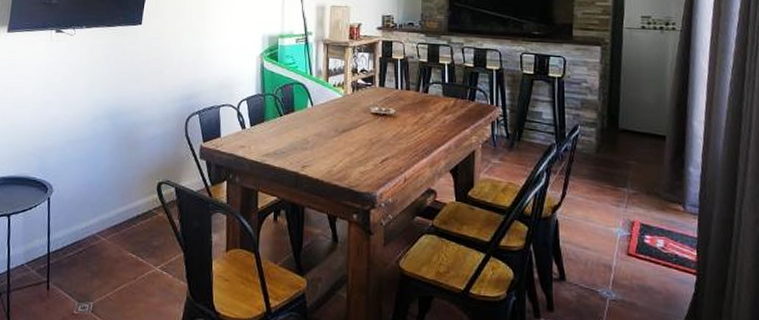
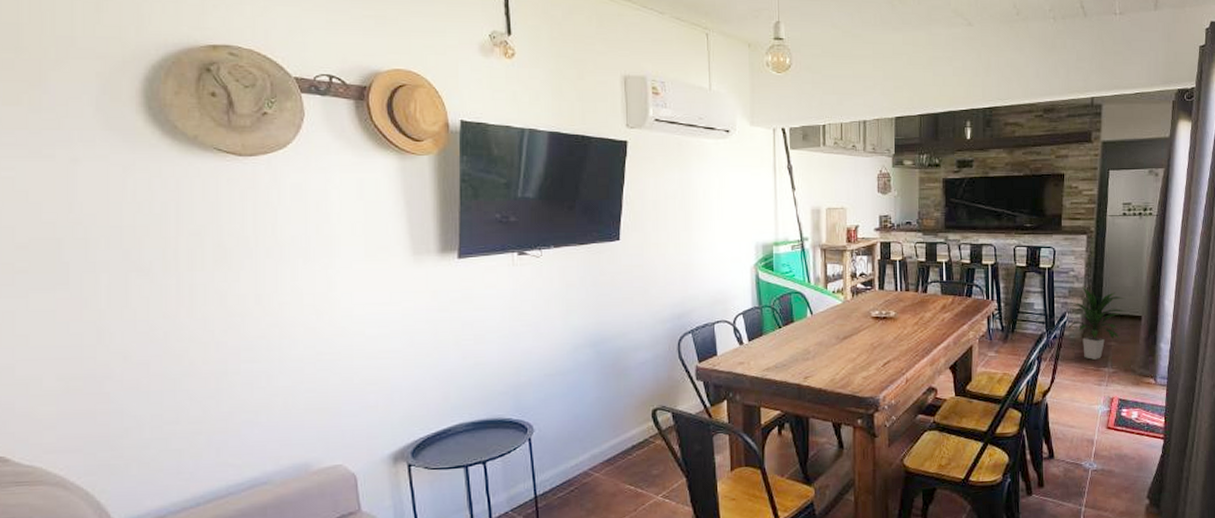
indoor plant: none [578,99,647,178] -> present [1066,286,1126,360]

